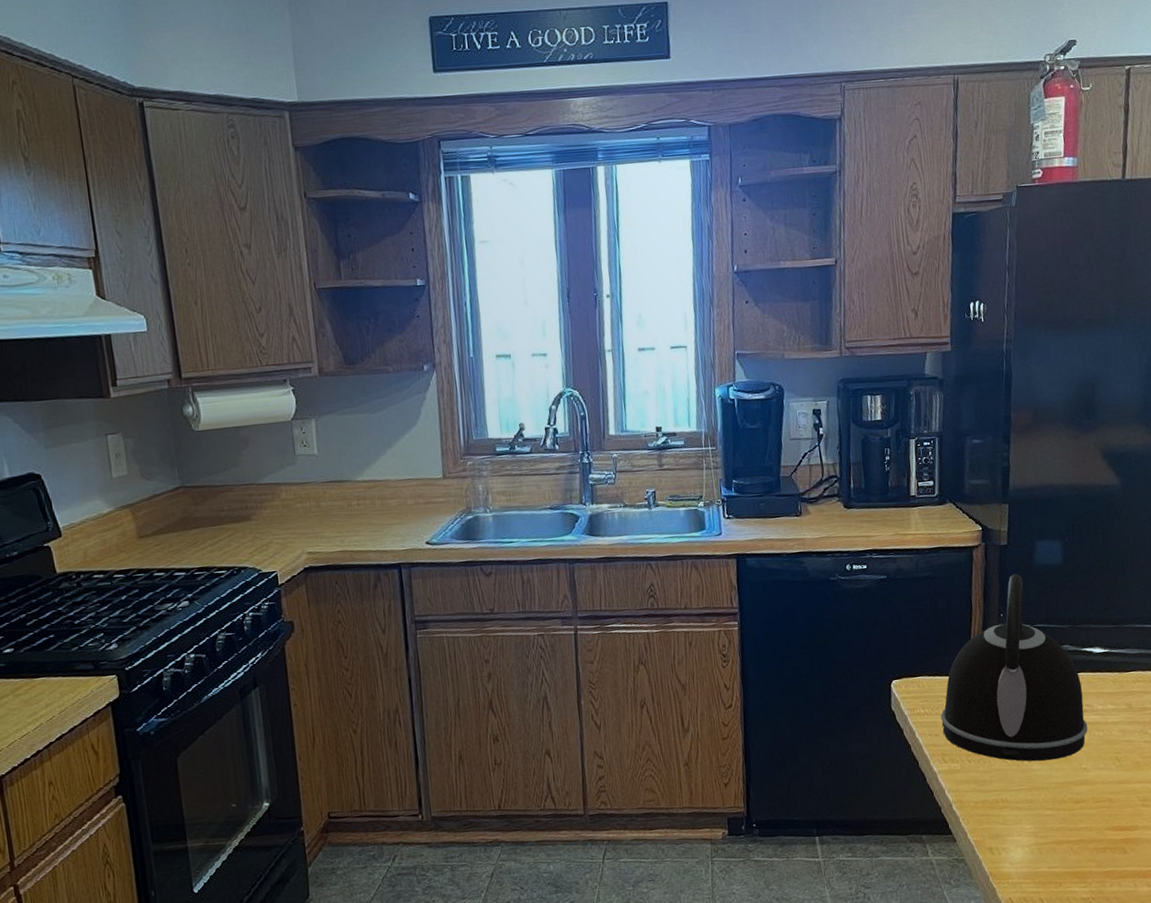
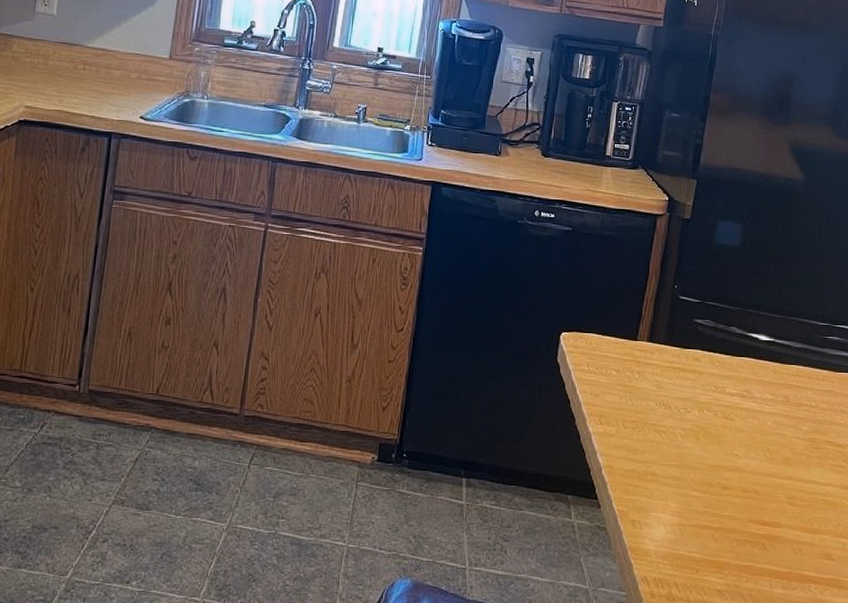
kettle: present [941,573,1088,762] -> none [603,248,744,441]

